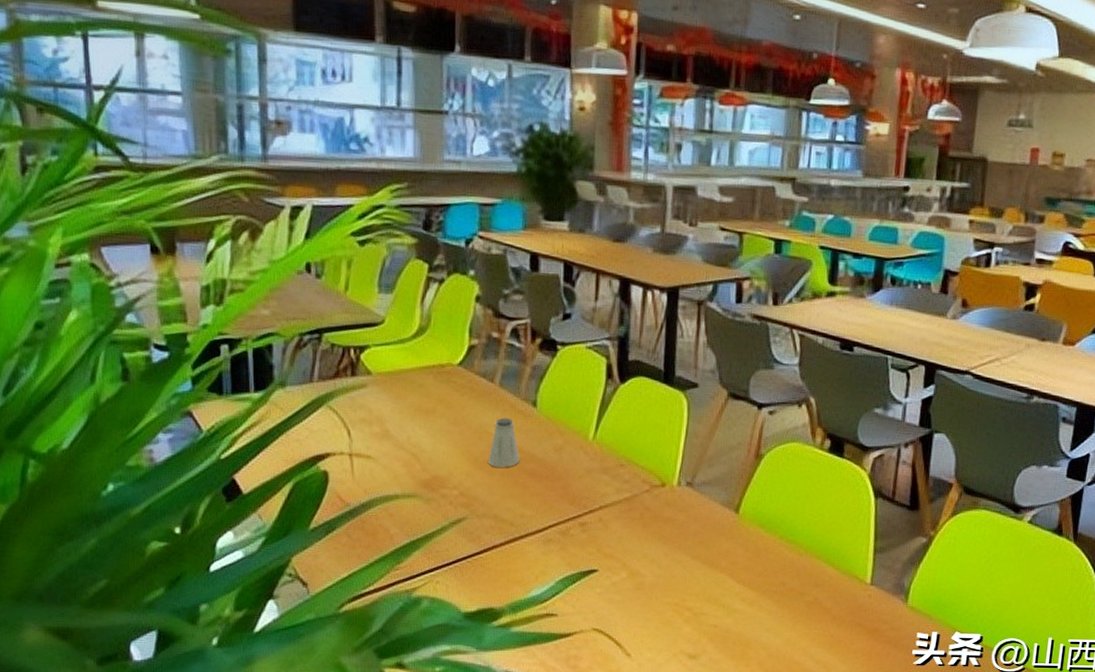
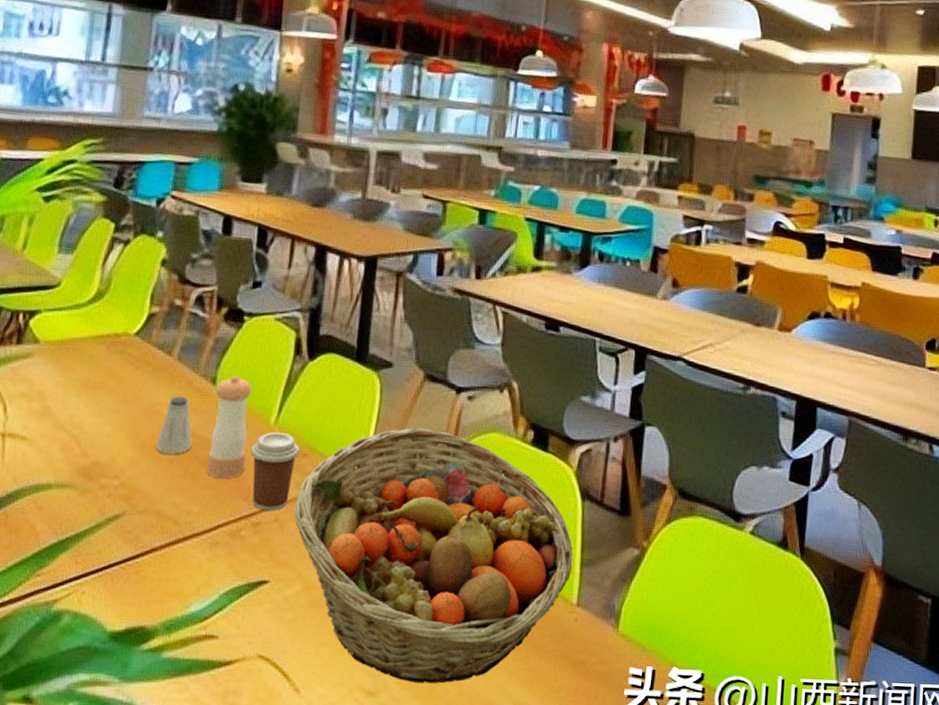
pepper shaker: none [534,399,571,488] -> present [206,376,253,479]
coffee cup: none [573,446,617,513] -> present [250,431,300,512]
fruit basket: none [616,439,867,648] -> present [294,427,573,684]

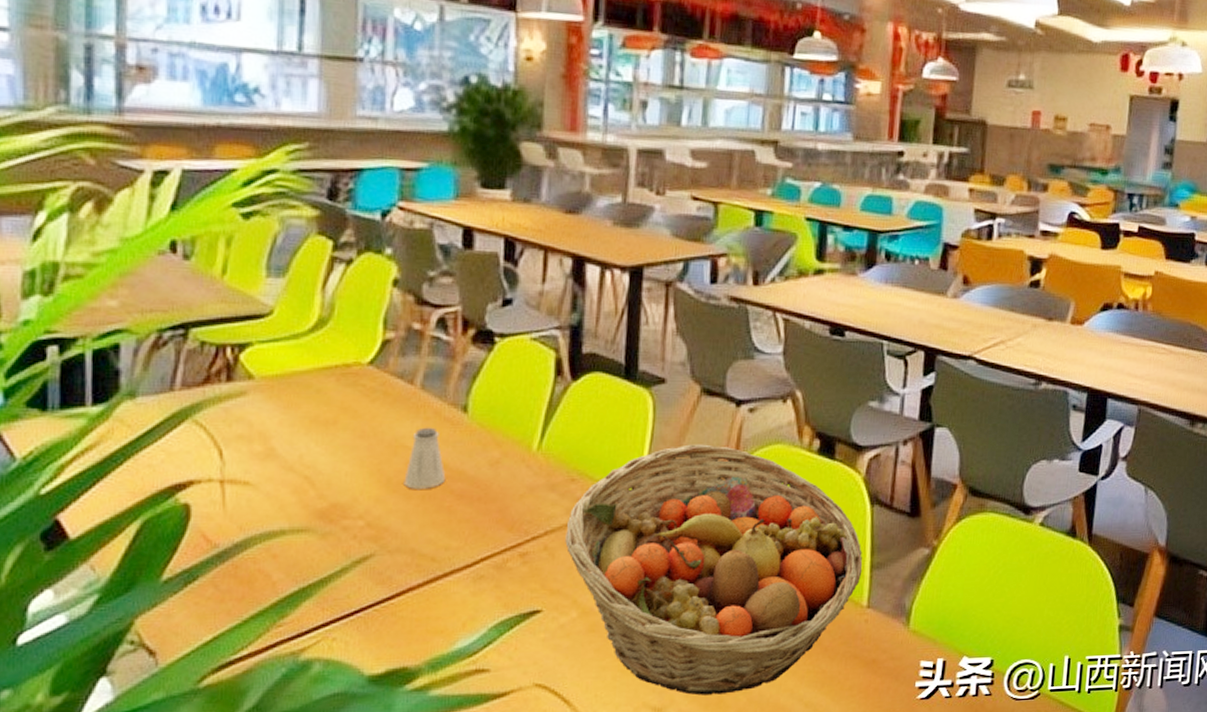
pepper shaker: present [206,376,253,479] -> none [463,402,510,511]
coffee cup: present [250,431,300,512] -> none [512,458,567,541]

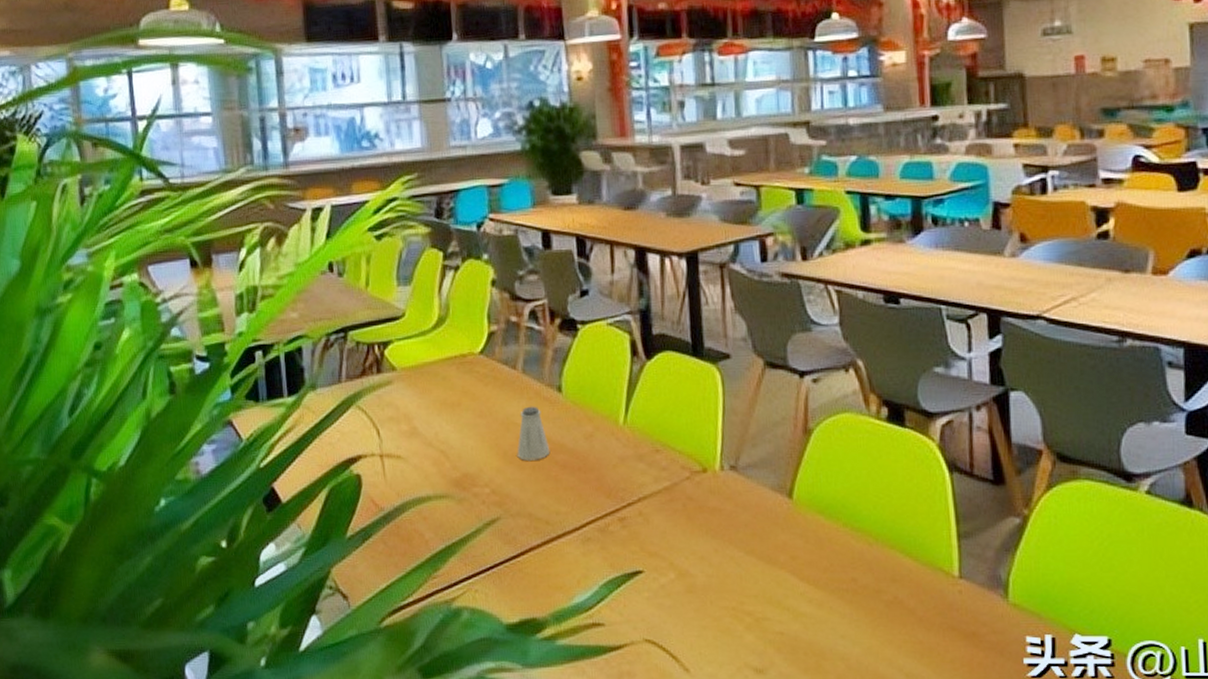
fruit basket: present [565,444,863,696] -> none [656,415,949,659]

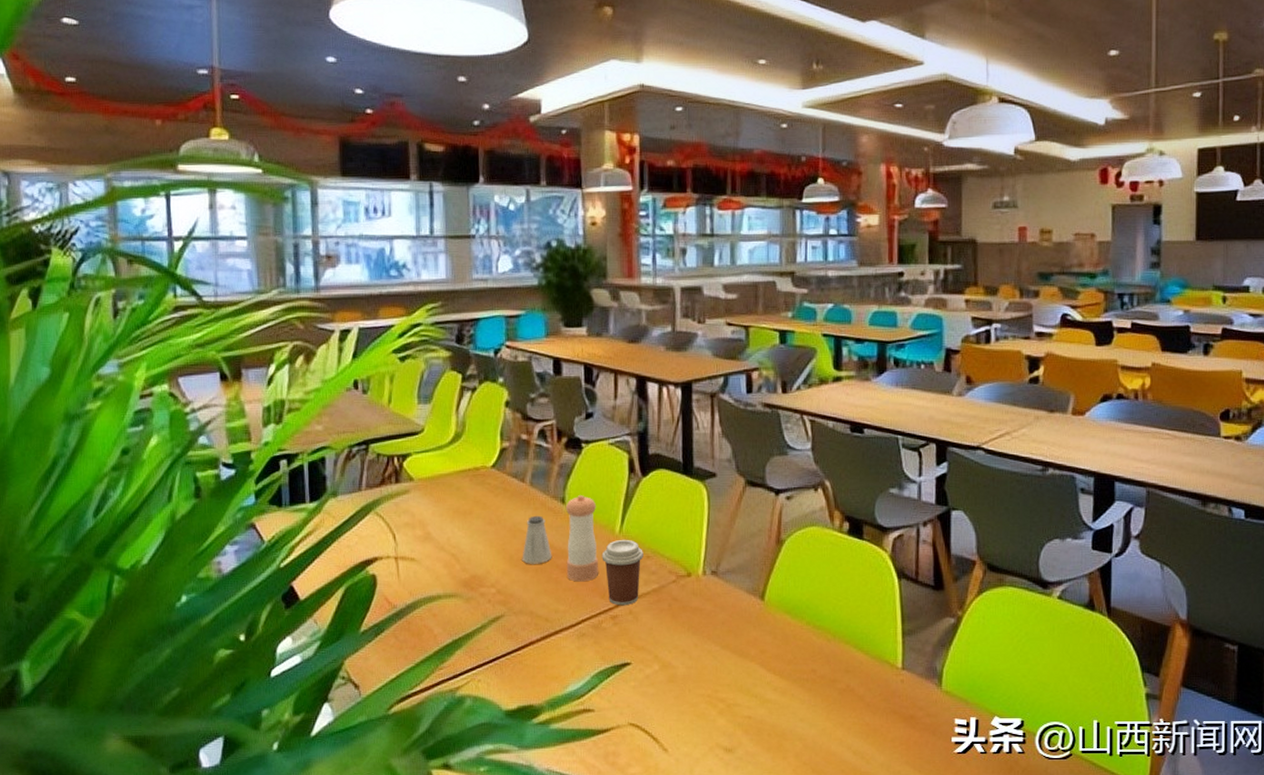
pepper shaker: none [562,382,602,480] -> present [565,495,598,582]
coffee cup: none [605,431,652,507] -> present [601,539,643,606]

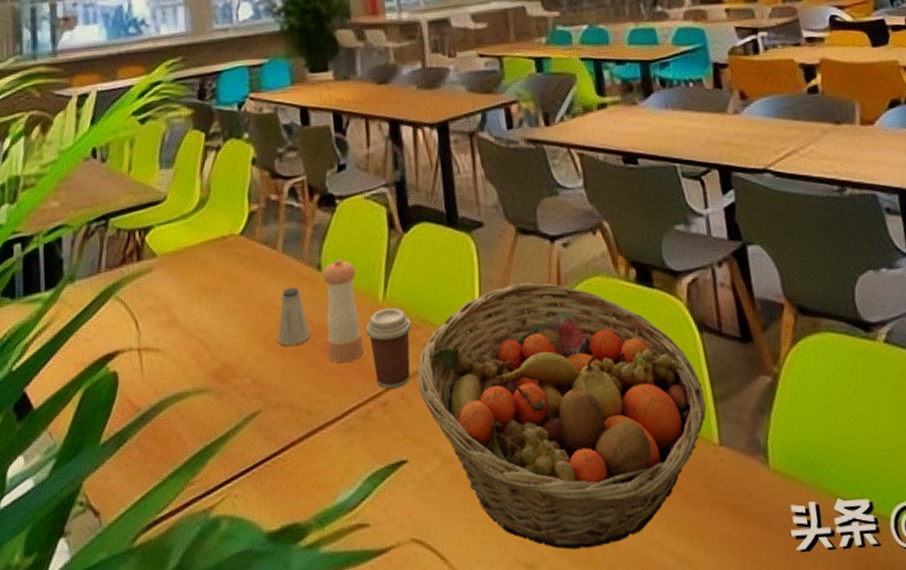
fruit basket: none [645,527,895,740] -> present [418,282,707,550]

